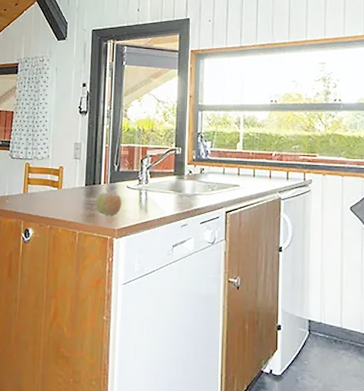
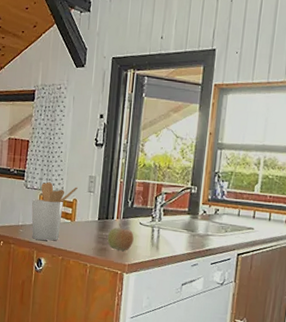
utensil holder: none [17,151,63,210] -> present [31,182,78,241]

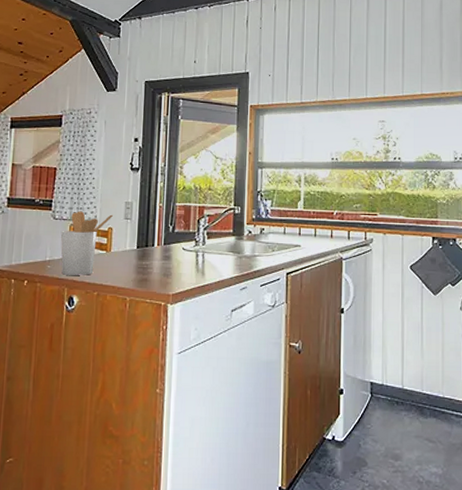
fruit: present [107,223,134,252] -> none [148,251,177,281]

